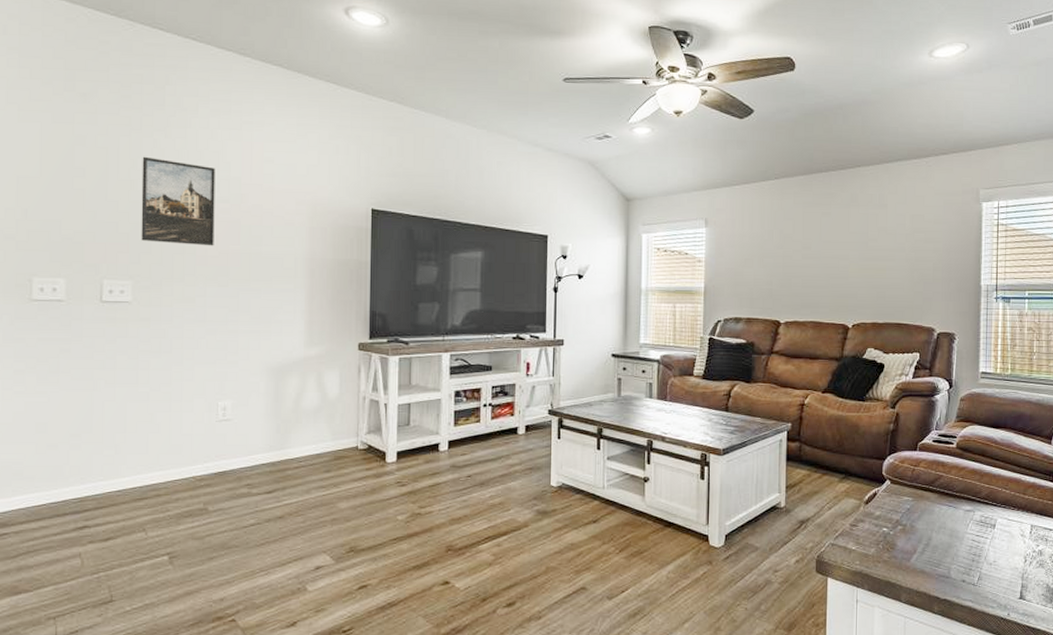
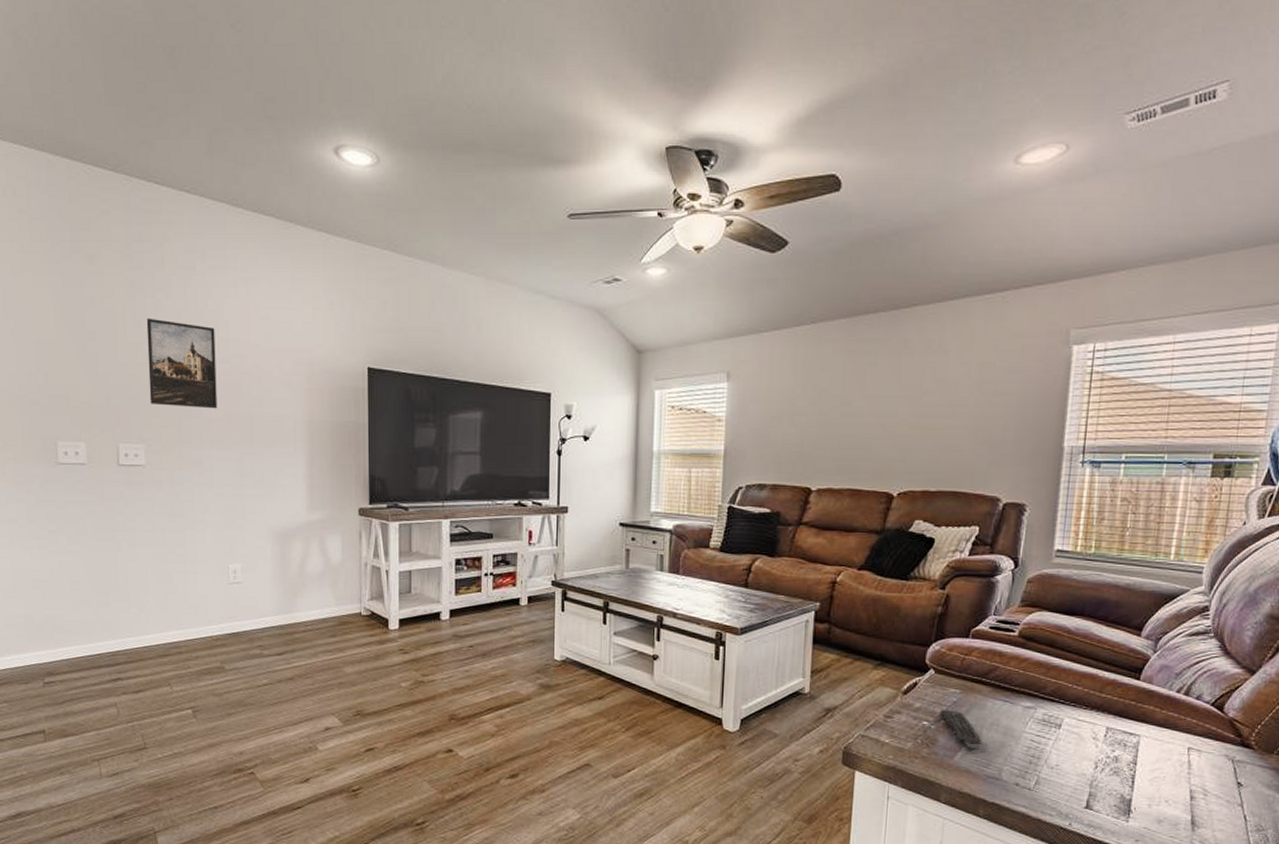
remote control: none [896,516,933,551] -> present [939,709,982,749]

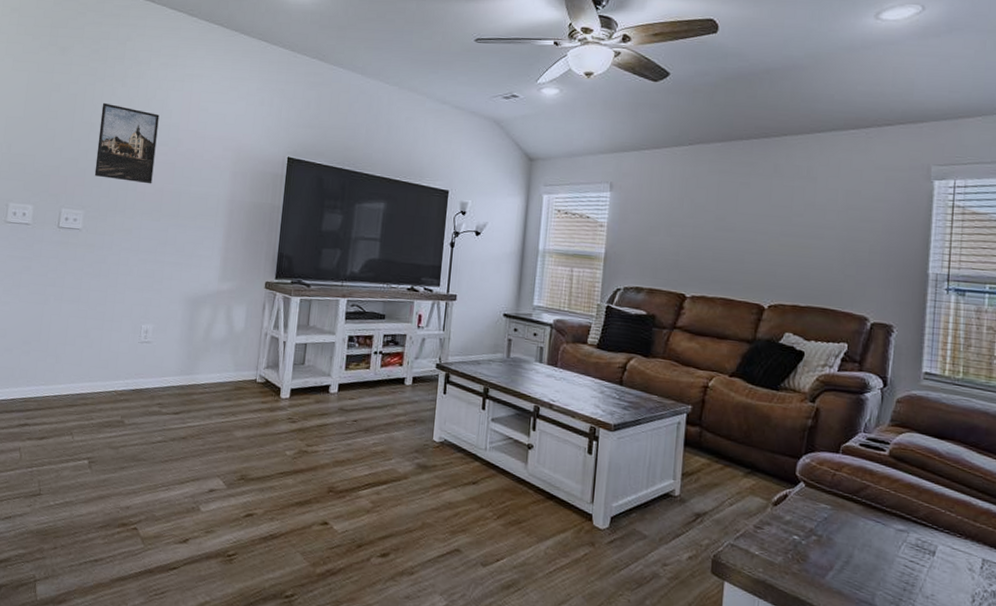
remote control: present [939,709,982,749] -> none [810,524,854,570]

